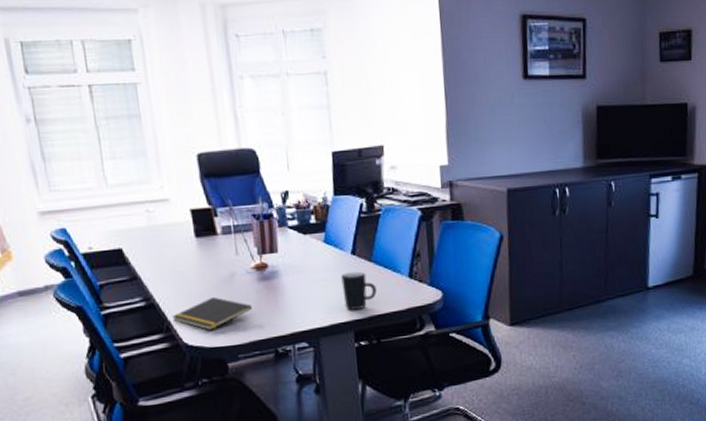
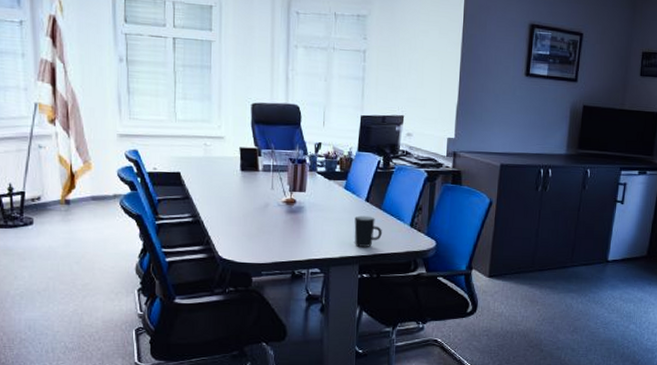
notepad: present [172,296,253,330] -> none [212,221,279,248]

